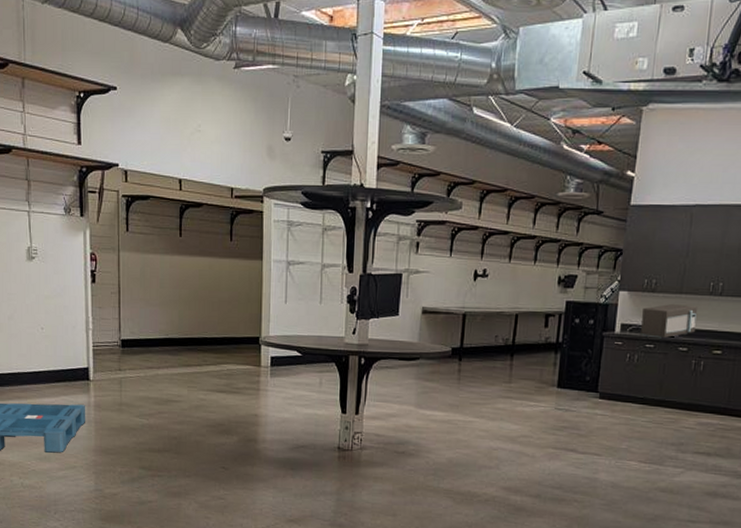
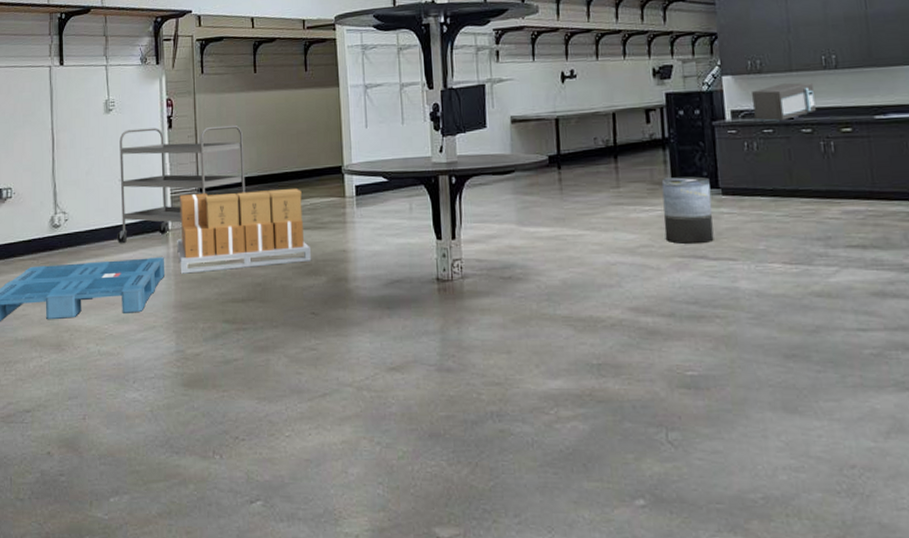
utility cart: none [39,279,166,389] -> present [116,124,246,244]
cardboard boxes: none [98,349,225,423] -> present [177,189,311,274]
trash can: none [543,378,591,439] -> present [661,176,714,244]

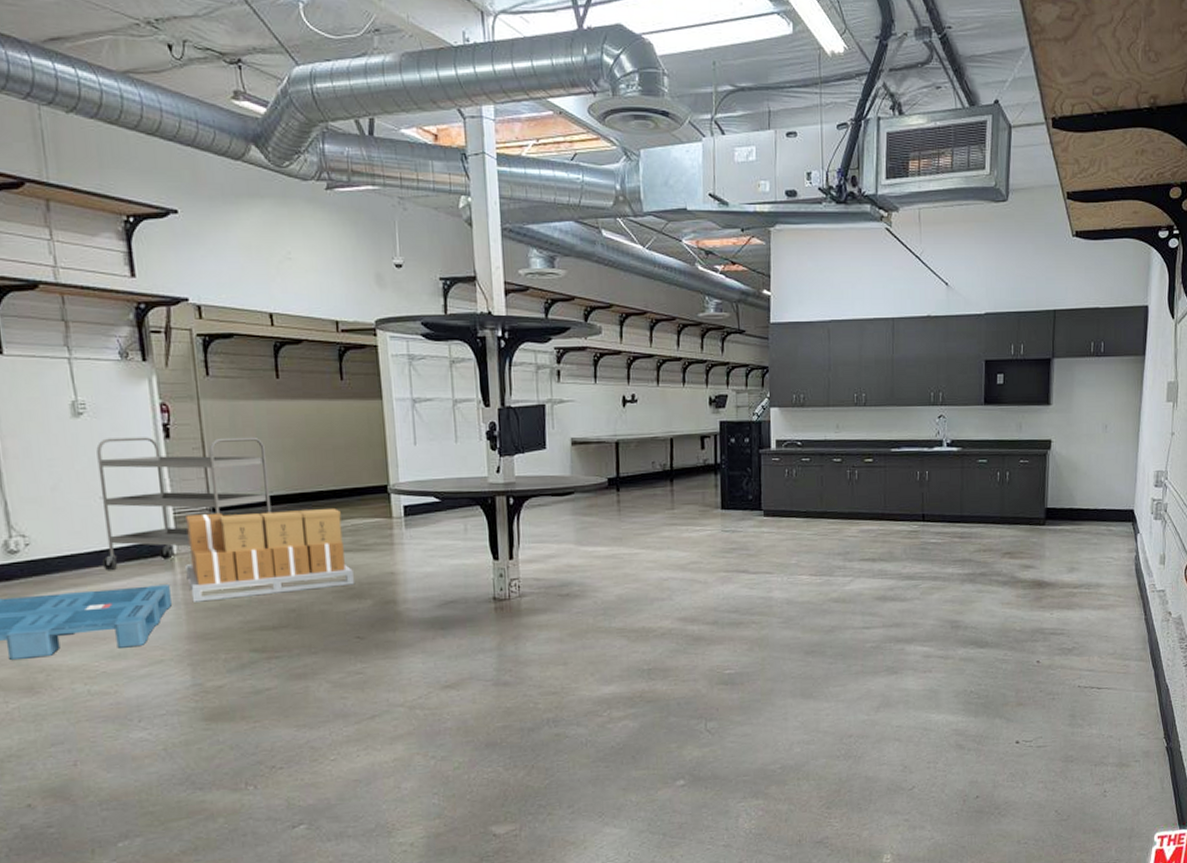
trash can: present [661,176,714,244] -> none [712,499,755,560]
microwave: present [752,82,816,123] -> none [795,416,846,453]

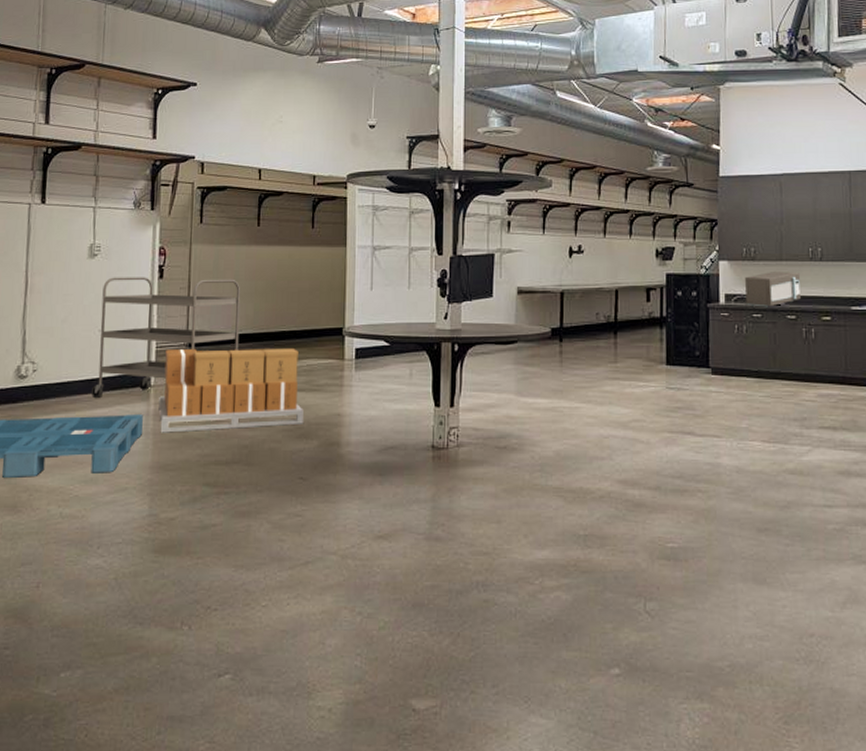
microwave: none [795,416,846,453] -> present [745,270,801,309]

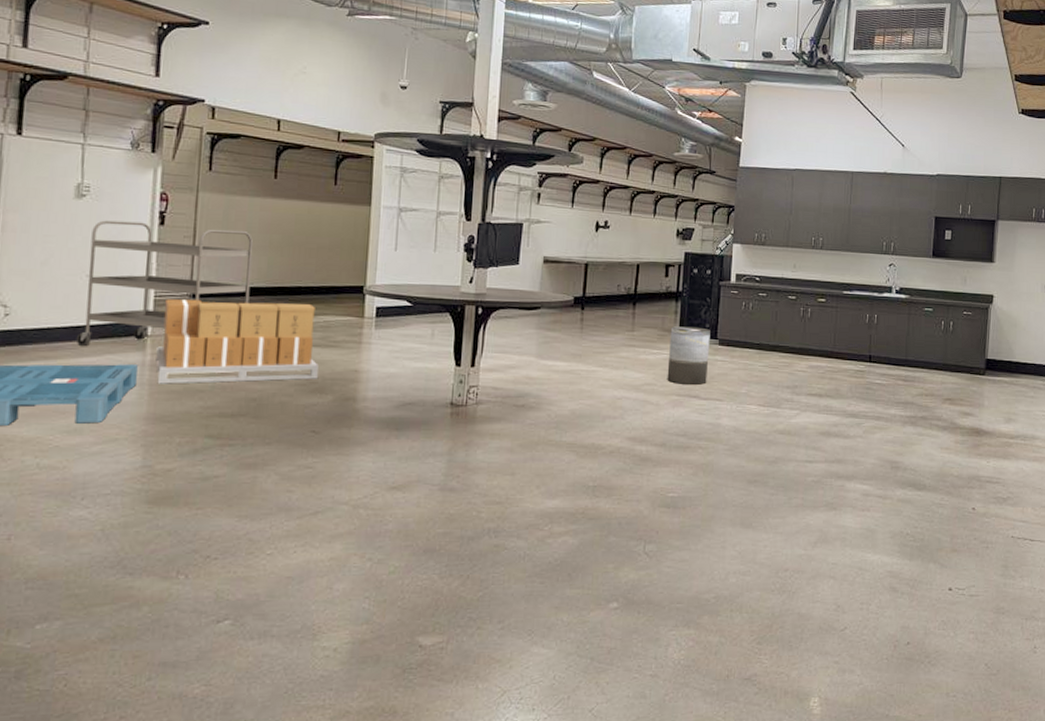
trash can: none [656,355,702,419] -> present [667,326,710,385]
microwave: present [745,270,801,309] -> none [754,255,802,289]

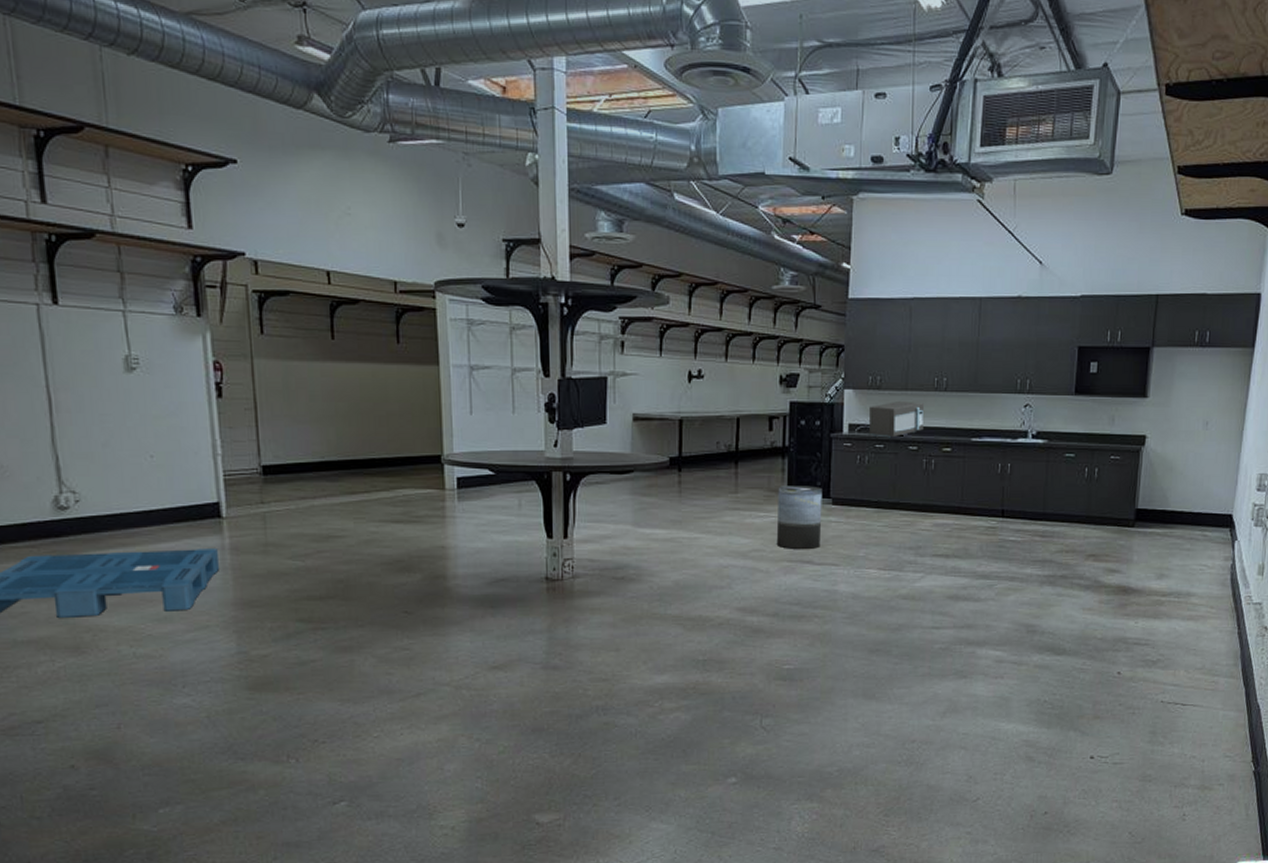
utility cart: present [75,220,254,347] -> none [148,395,323,532]
cardboard boxes: present [156,299,318,384] -> none [234,478,404,568]
microwave: none [754,255,802,289] -> present [869,400,924,439]

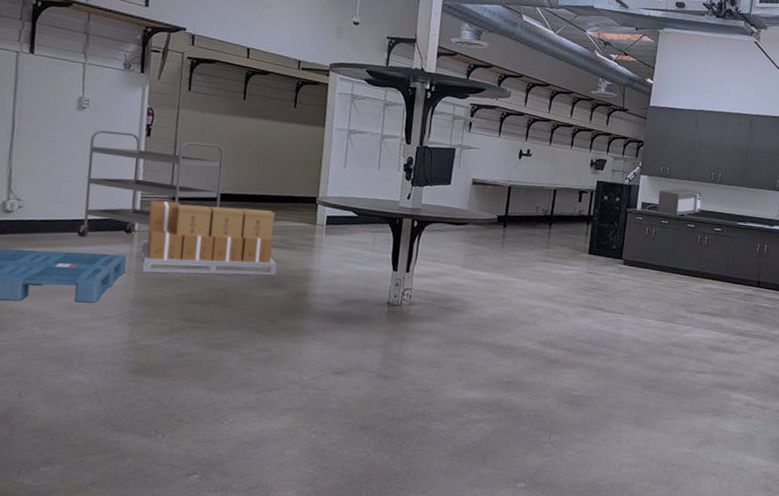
utility cart: none [148,395,323,532] -> present [76,130,224,238]
cardboard boxes: none [234,478,404,568] -> present [141,200,277,276]
trash can: present [776,486,822,549] -> none [576,246,616,299]

